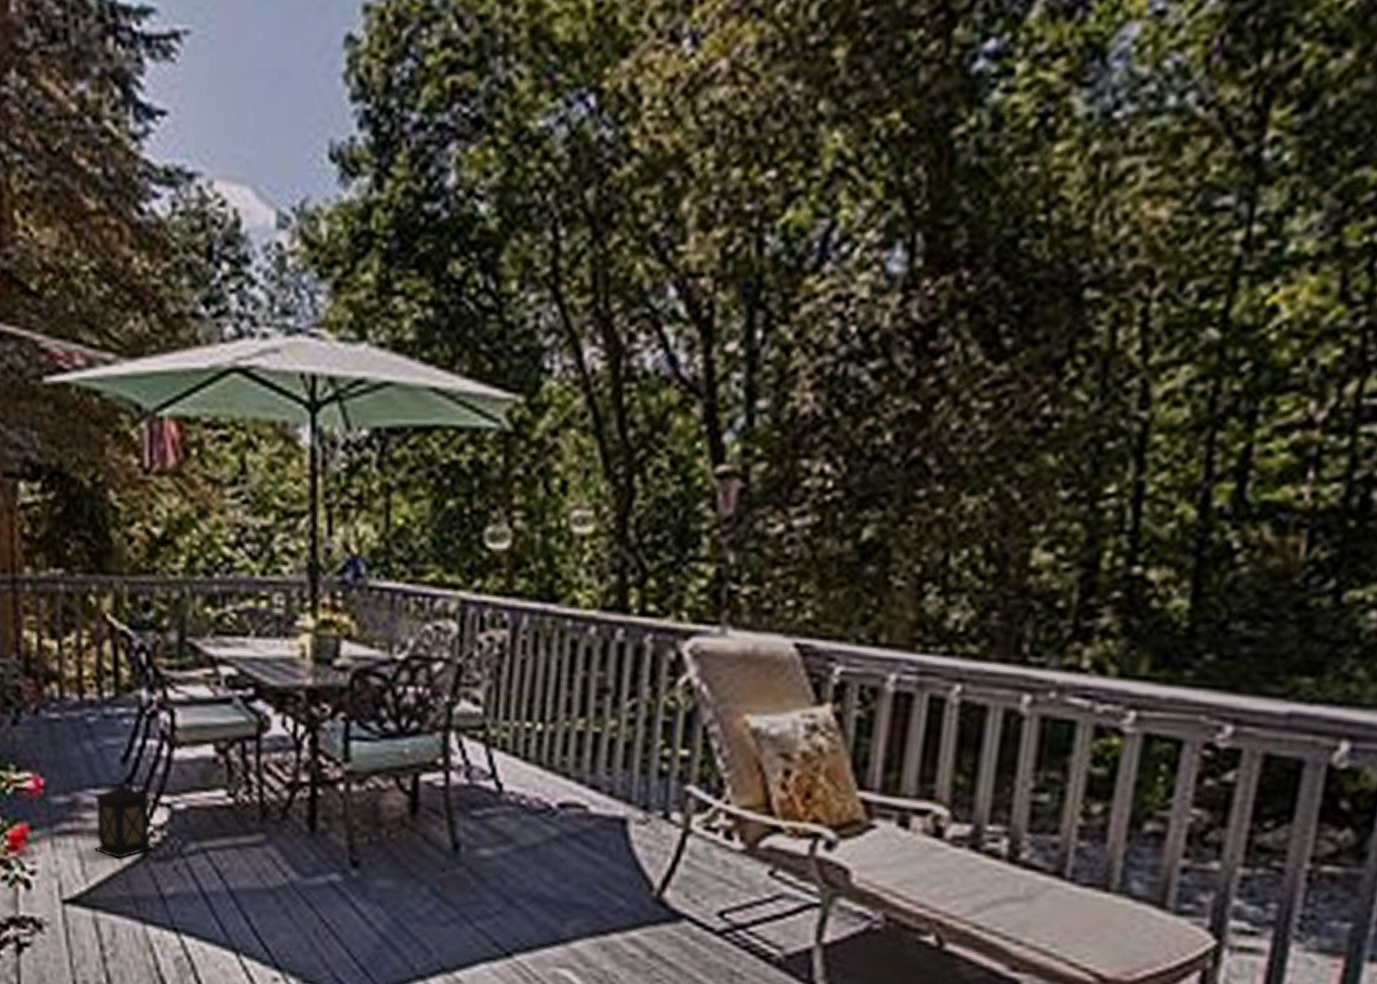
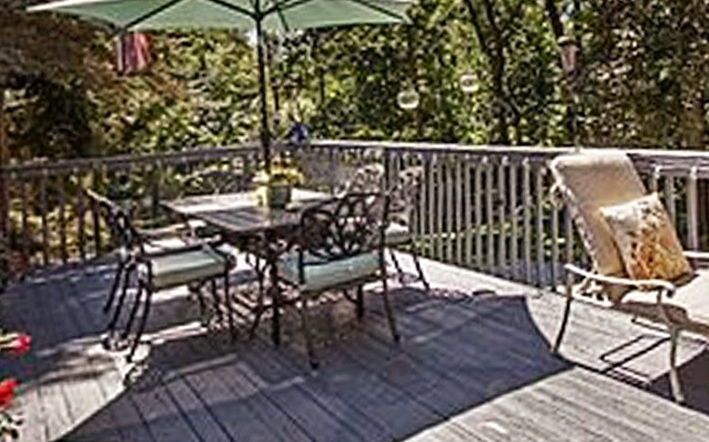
lantern: present [94,779,155,859] -> none [78,326,137,396]

